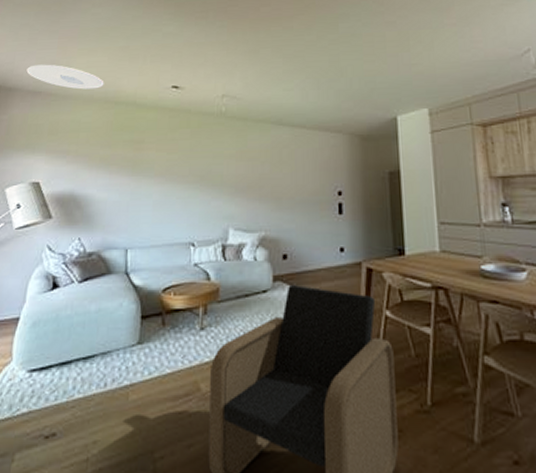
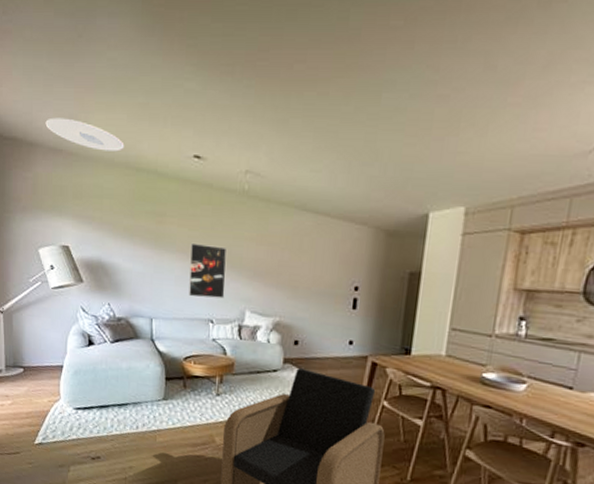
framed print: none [168,165,207,221] -> present [189,242,227,299]

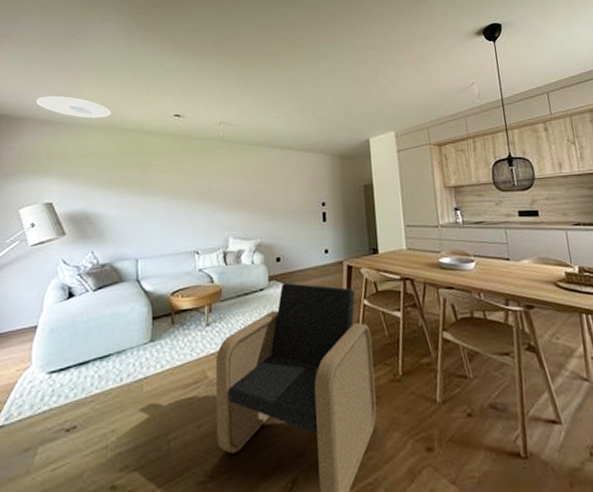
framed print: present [189,242,227,299] -> none [173,184,208,233]

